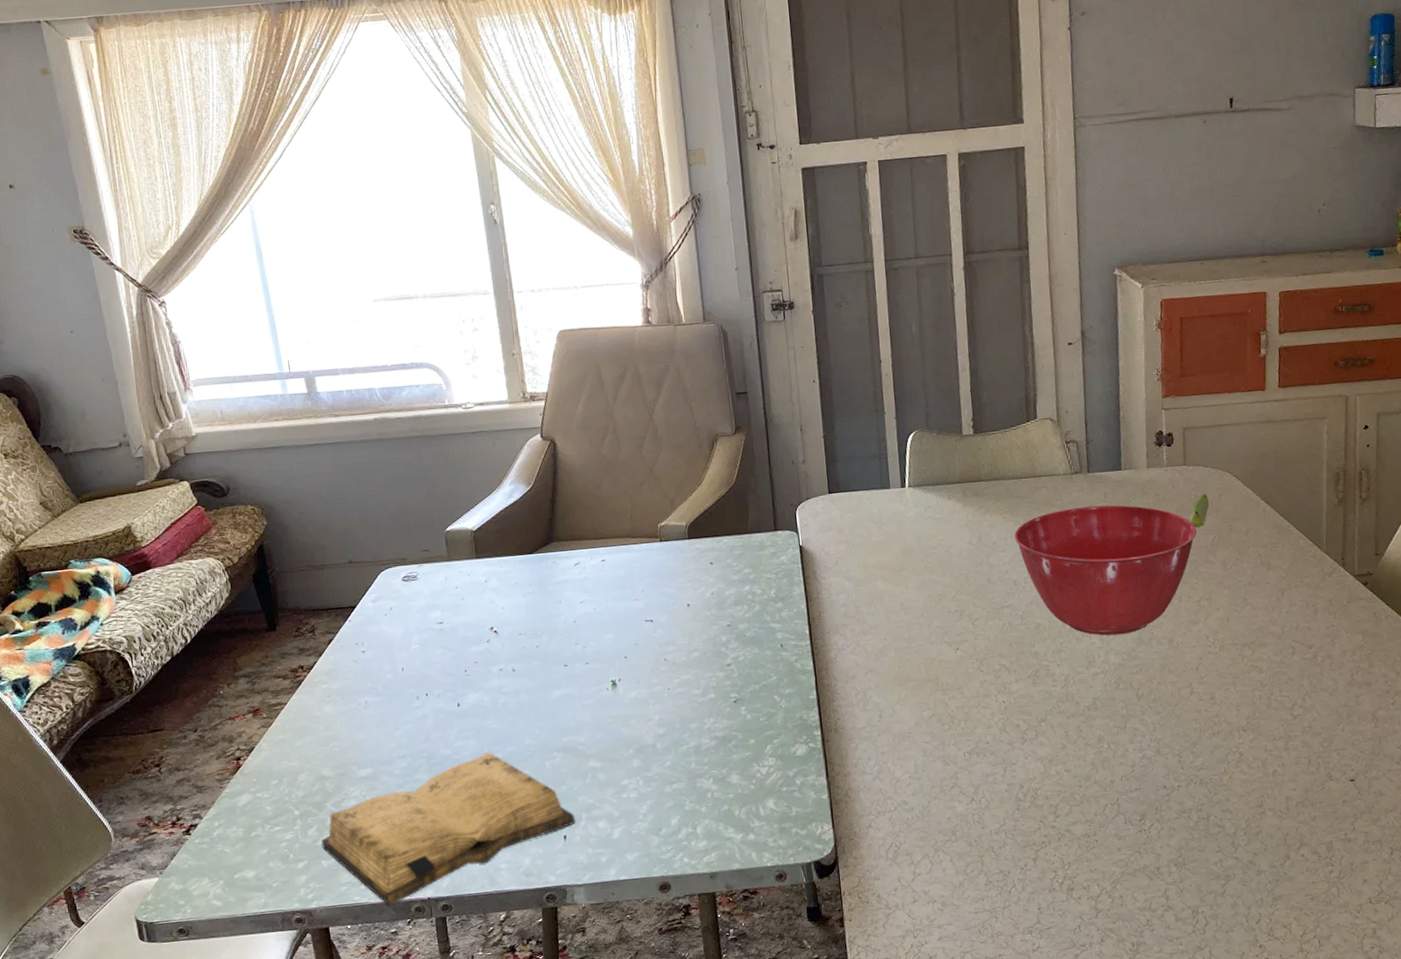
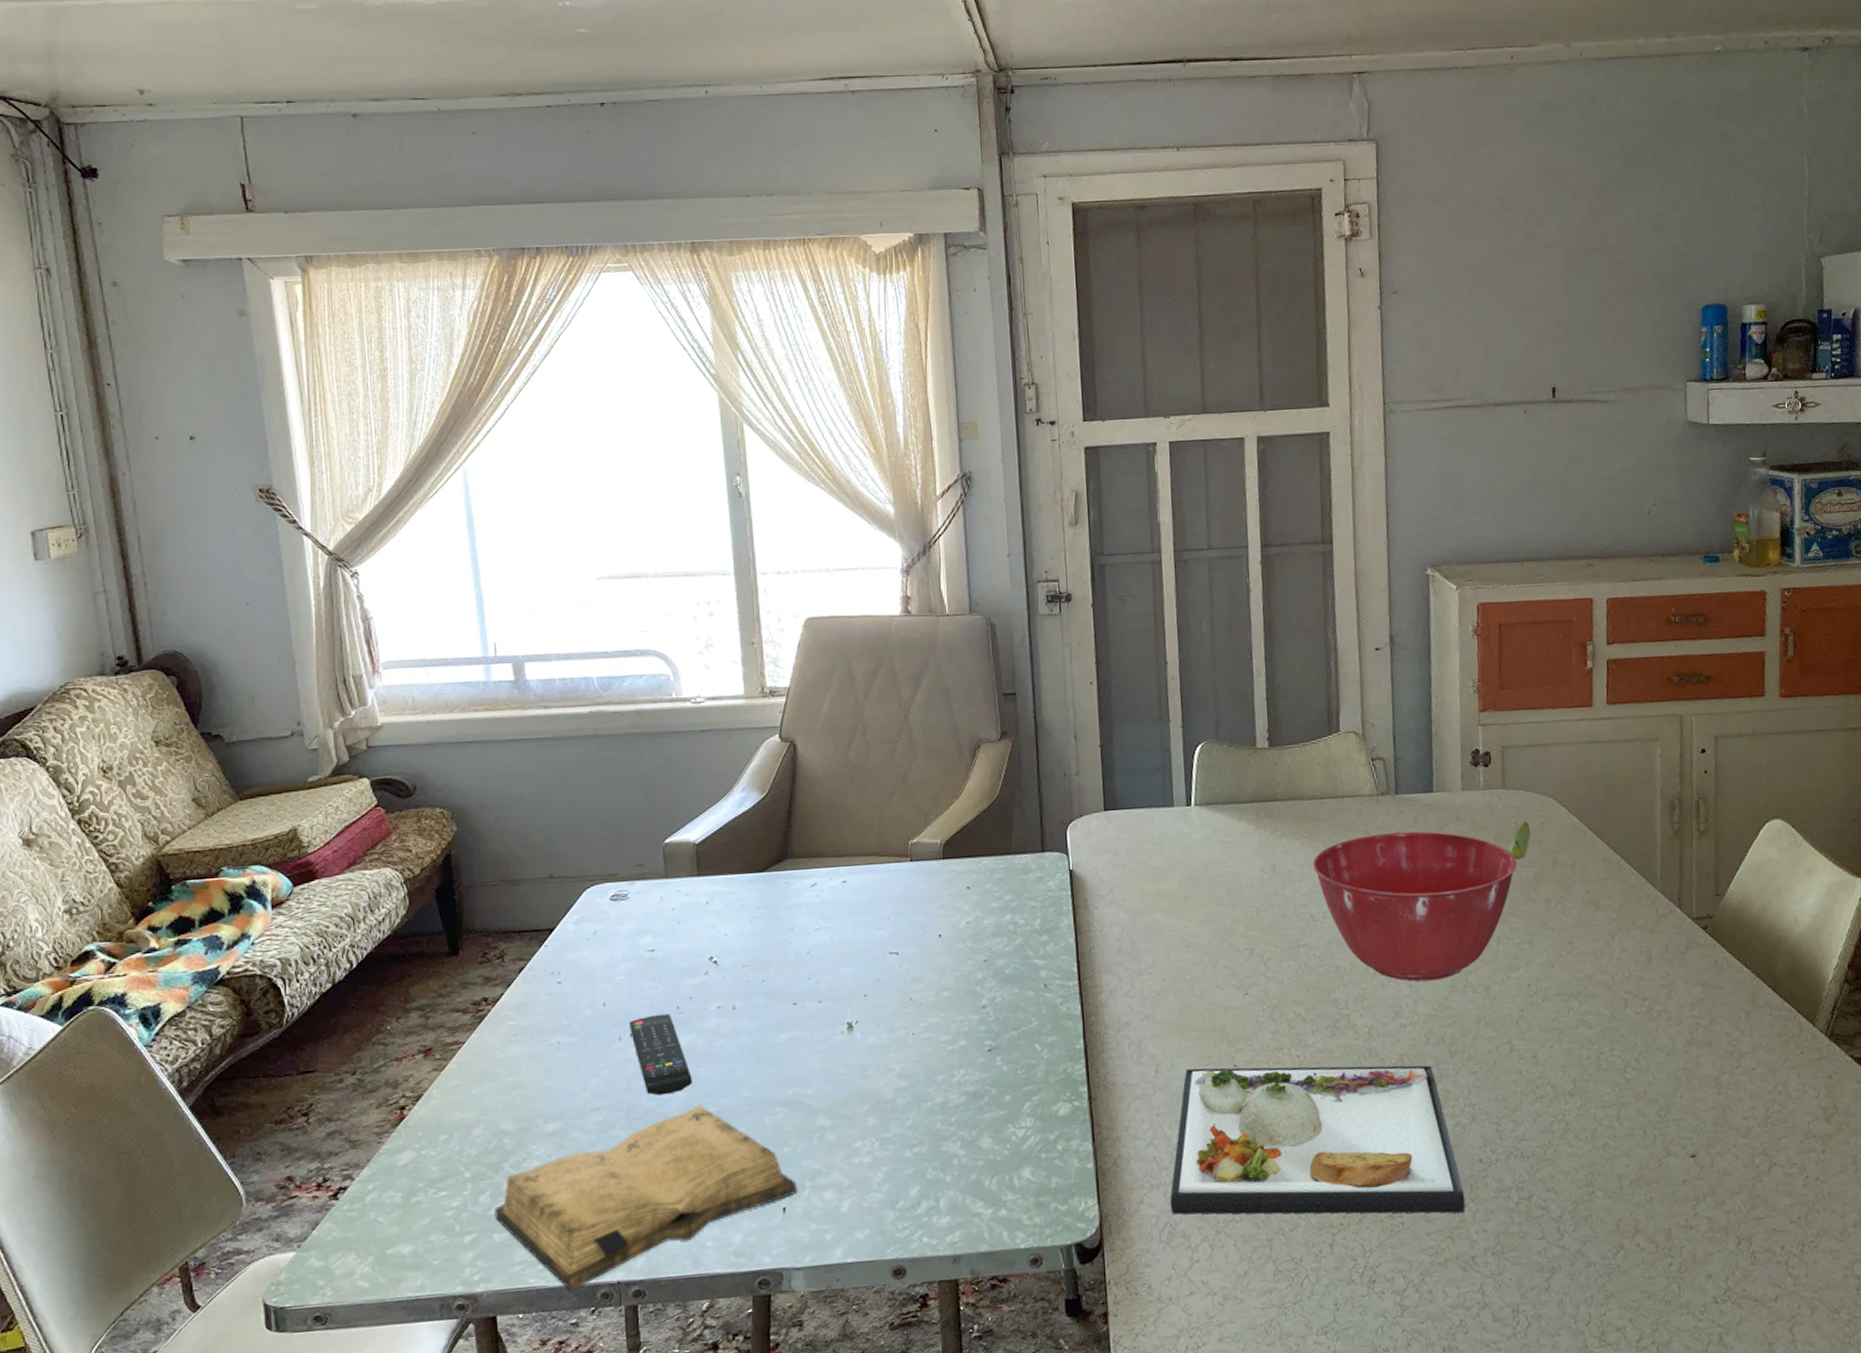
remote control: none [424,676,481,745] -> present [628,1013,692,1096]
dinner plate: none [894,707,1151,836] -> present [1170,1063,1466,1215]

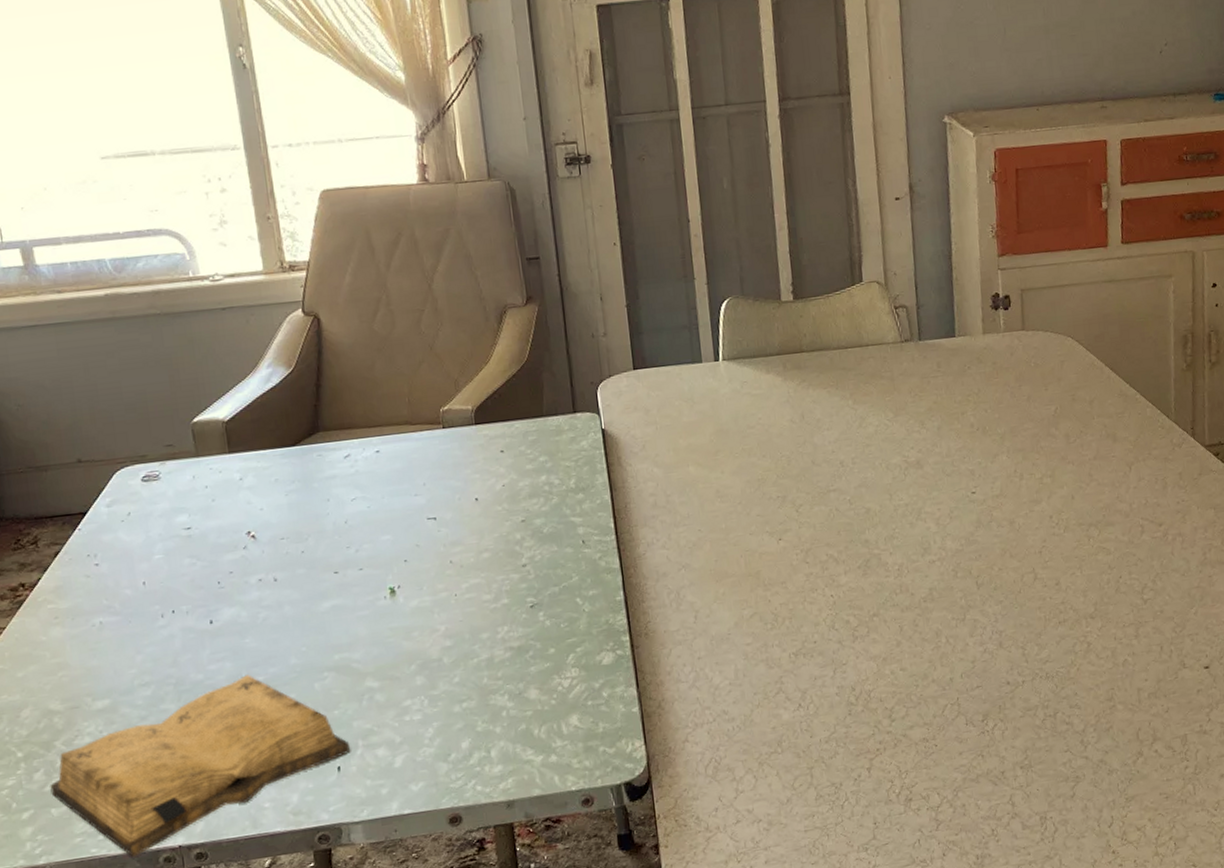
remote control: present [628,1013,692,1096] -> none [170,588,239,668]
dinner plate: present [1170,1063,1466,1215] -> none [714,597,995,750]
mixing bowl: present [1312,831,1518,982] -> none [839,375,1038,519]
banana: present [1508,821,1531,859] -> none [1029,361,1051,398]

